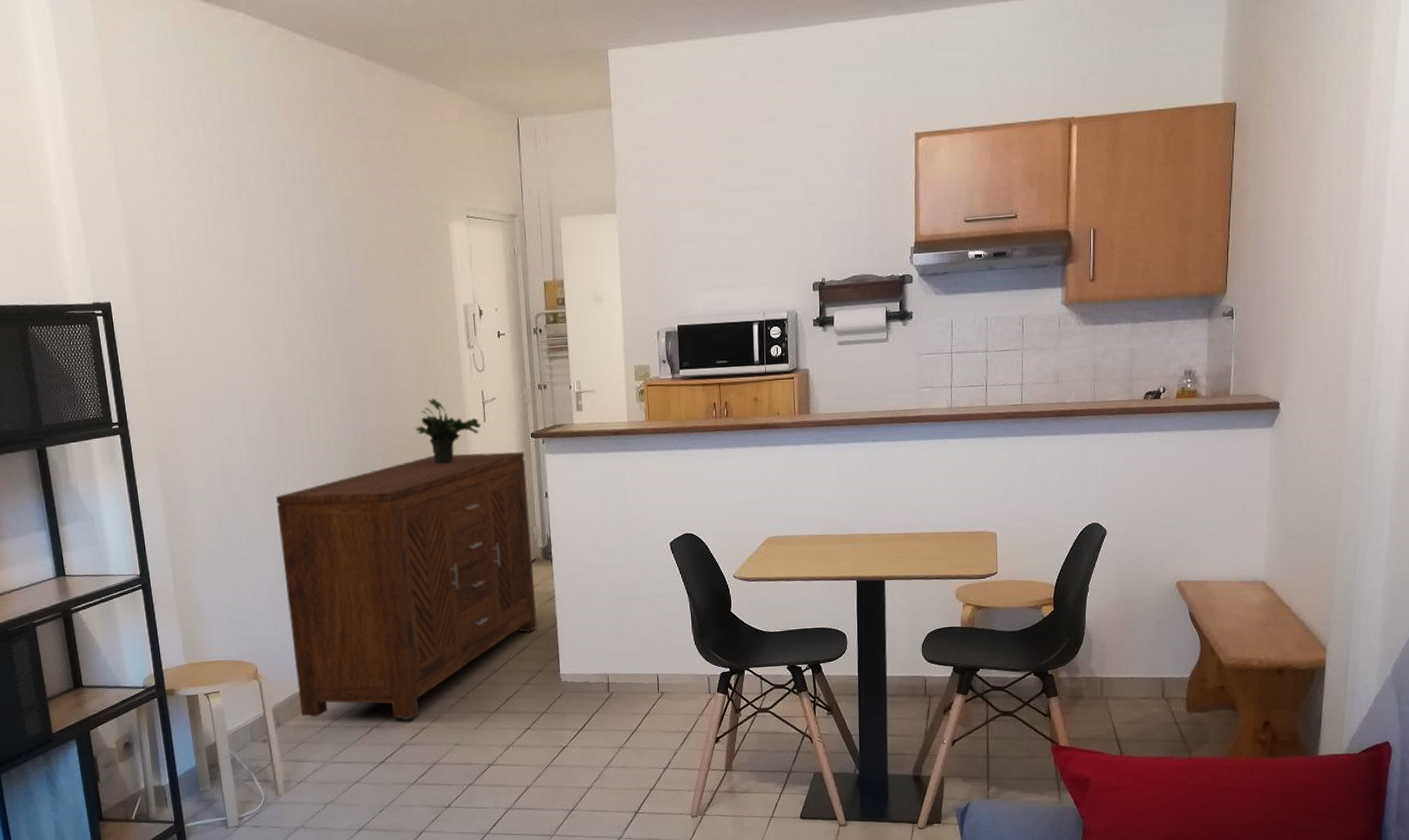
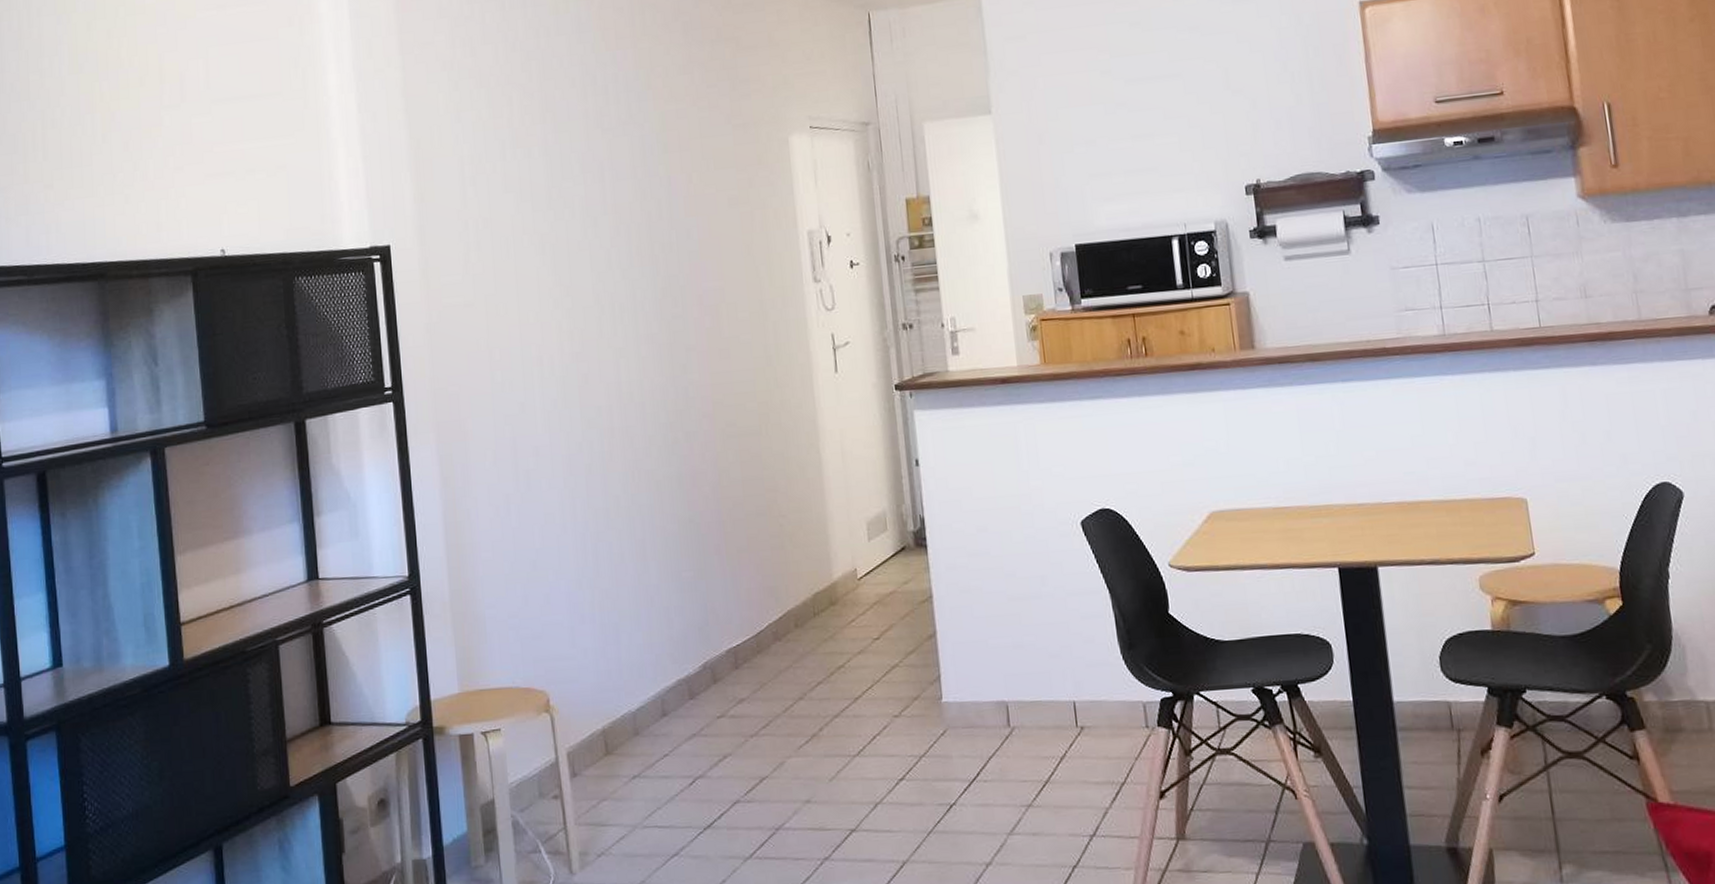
sideboard: present [275,452,538,720] -> none [577,408,910,768]
potted plant: present [415,398,482,464] -> none [750,345,832,427]

